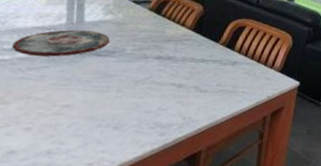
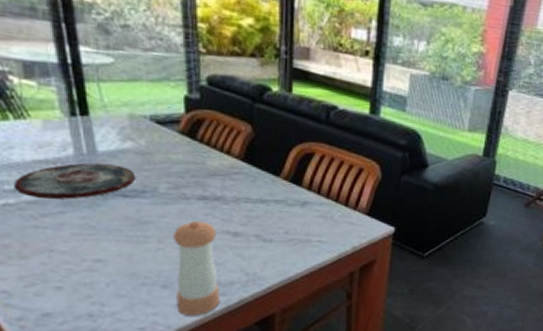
pepper shaker: none [122,75,166,153] -> present [173,221,220,316]

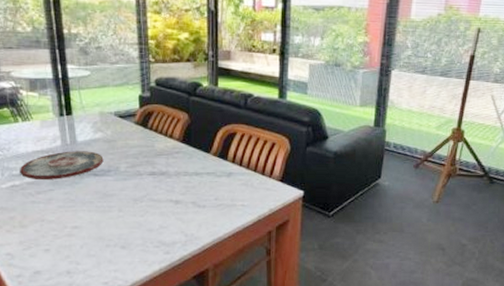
pepper shaker: present [173,221,220,316] -> none [130,193,165,272]

